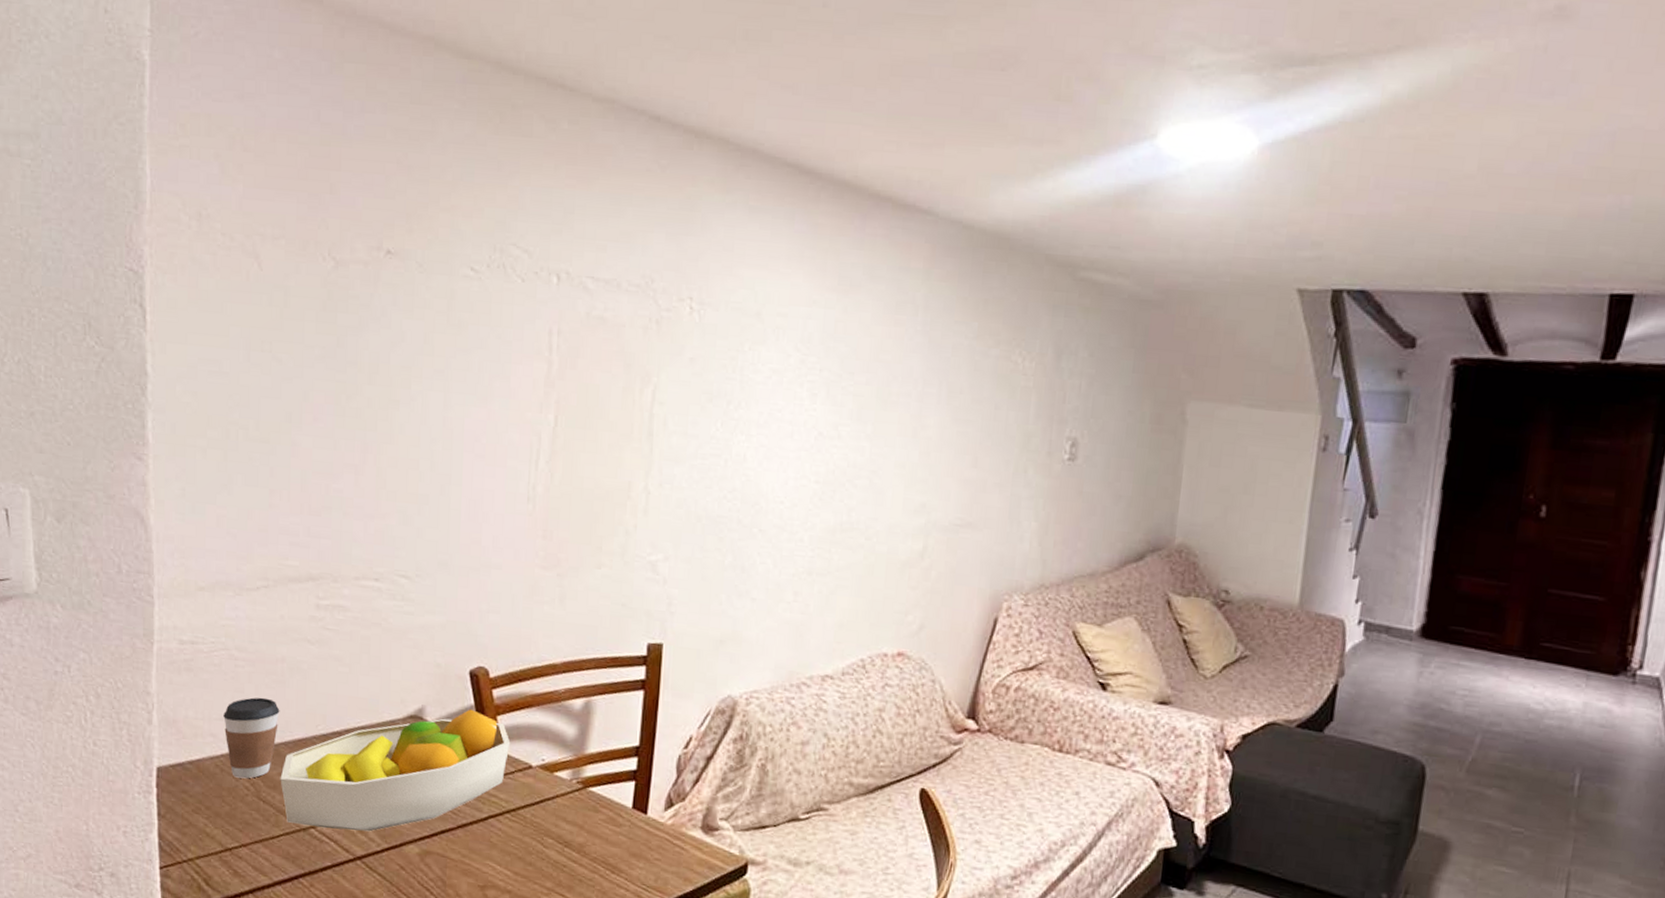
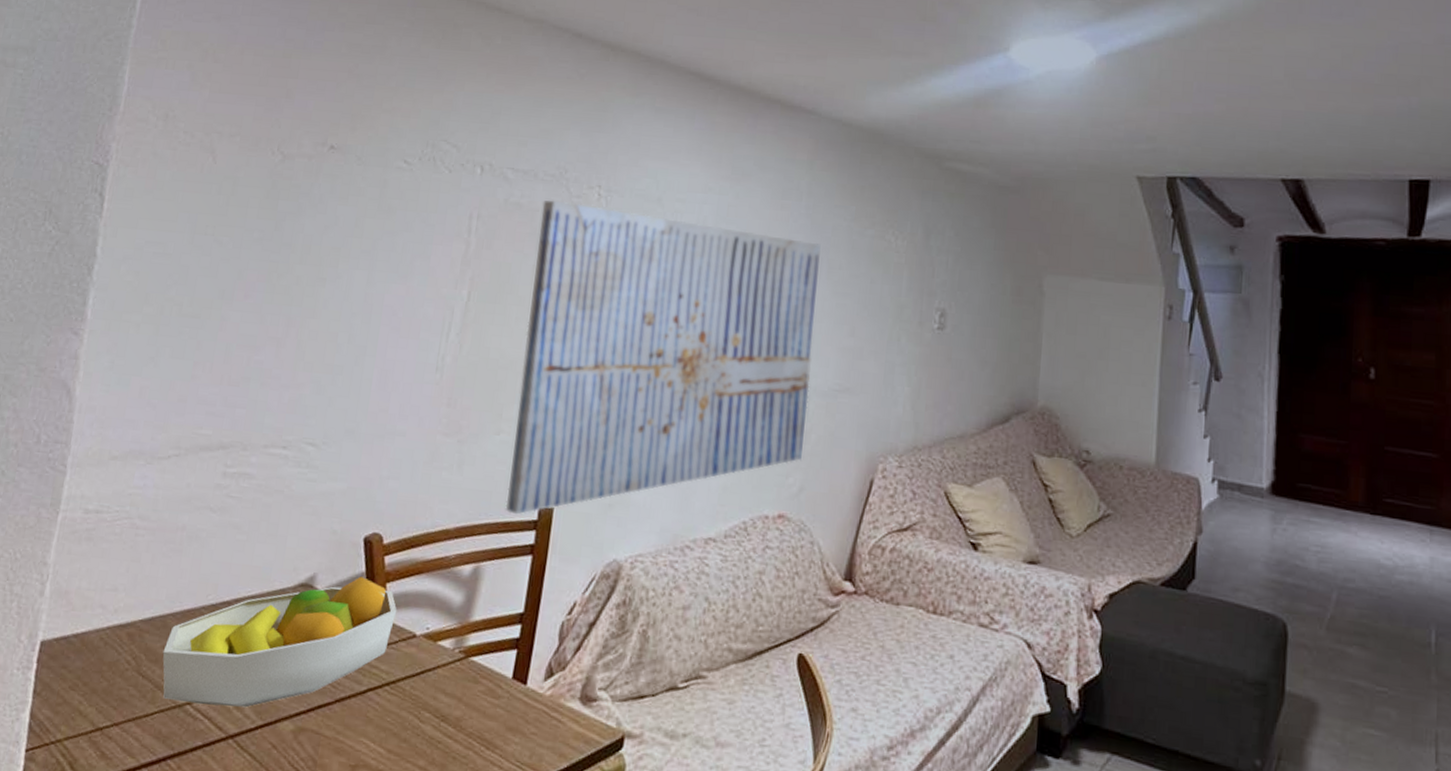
coffee cup: present [223,697,280,779] -> none [114,566,173,653]
wall art: none [612,314,940,650] -> present [505,200,821,515]

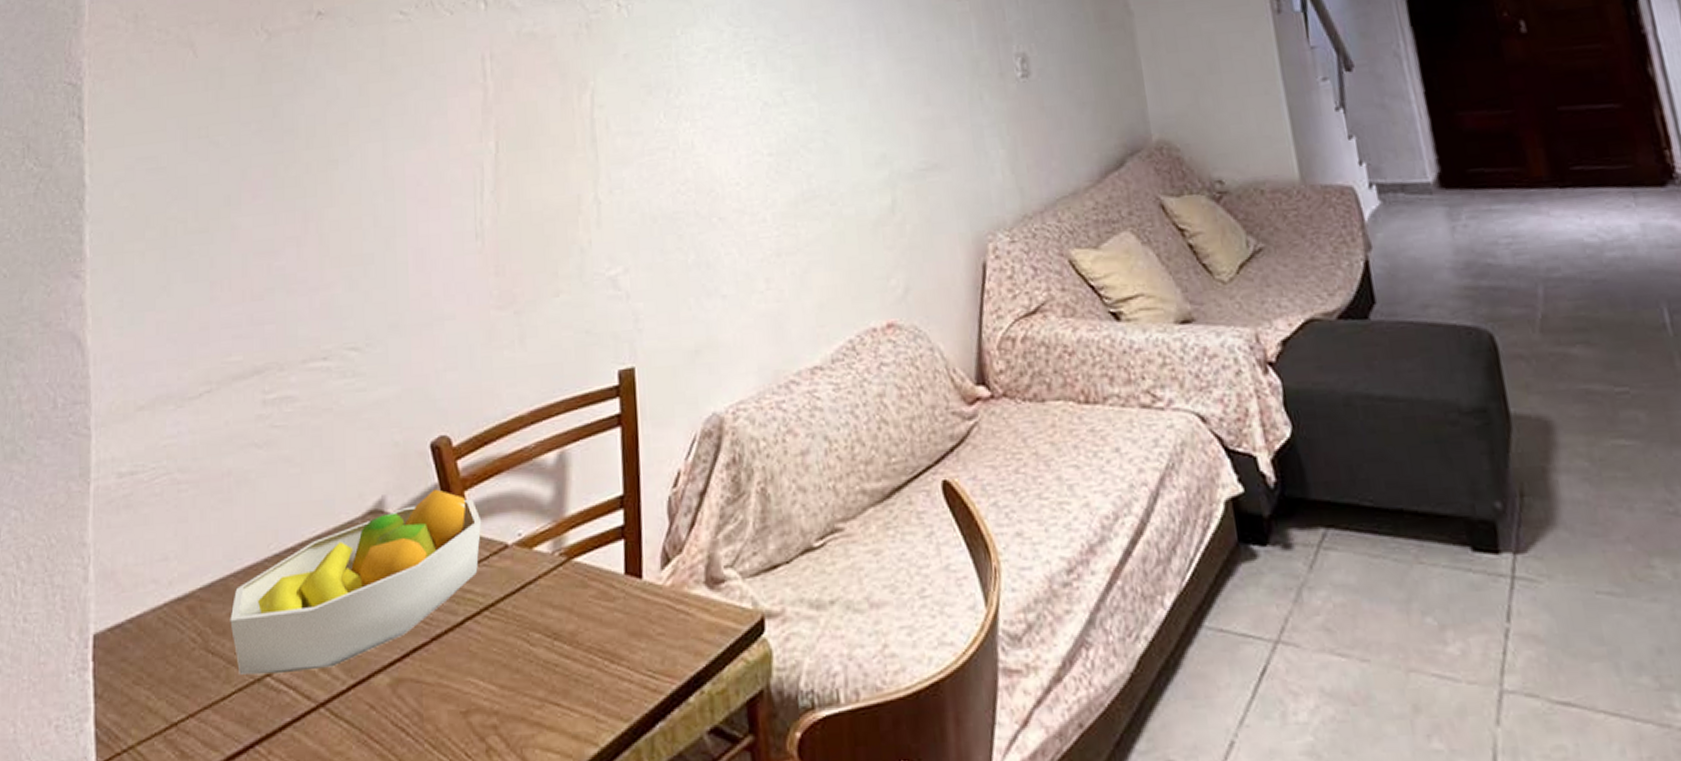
wall art: present [505,200,821,515] -> none [559,8,900,384]

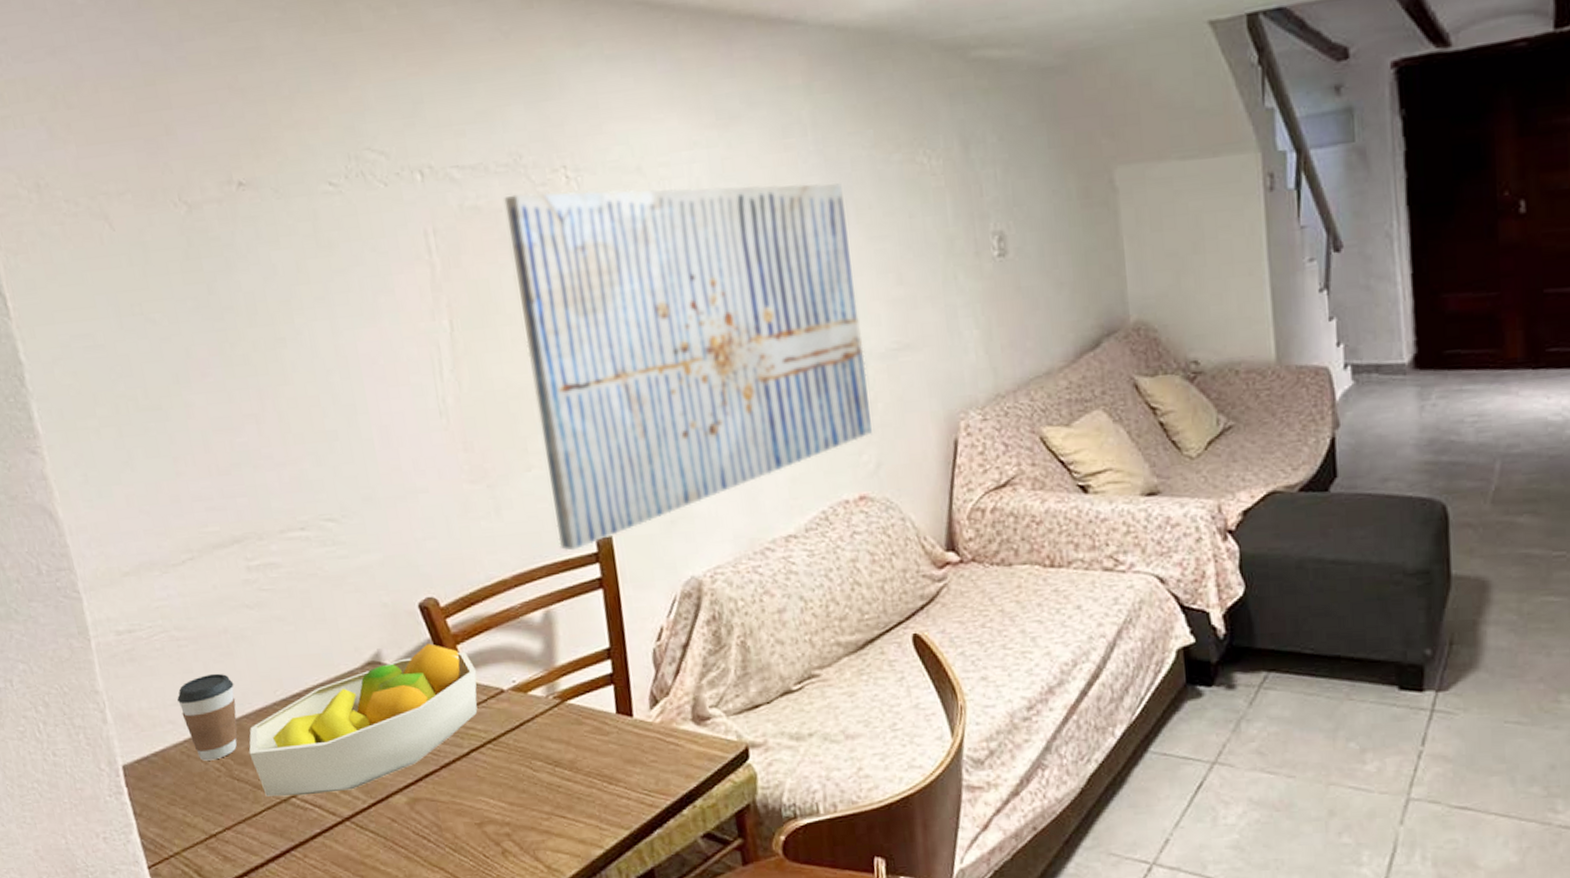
coffee cup: none [166,522,228,629] -> present [177,673,238,761]
wall art: none [559,8,900,384] -> present [504,182,872,551]

